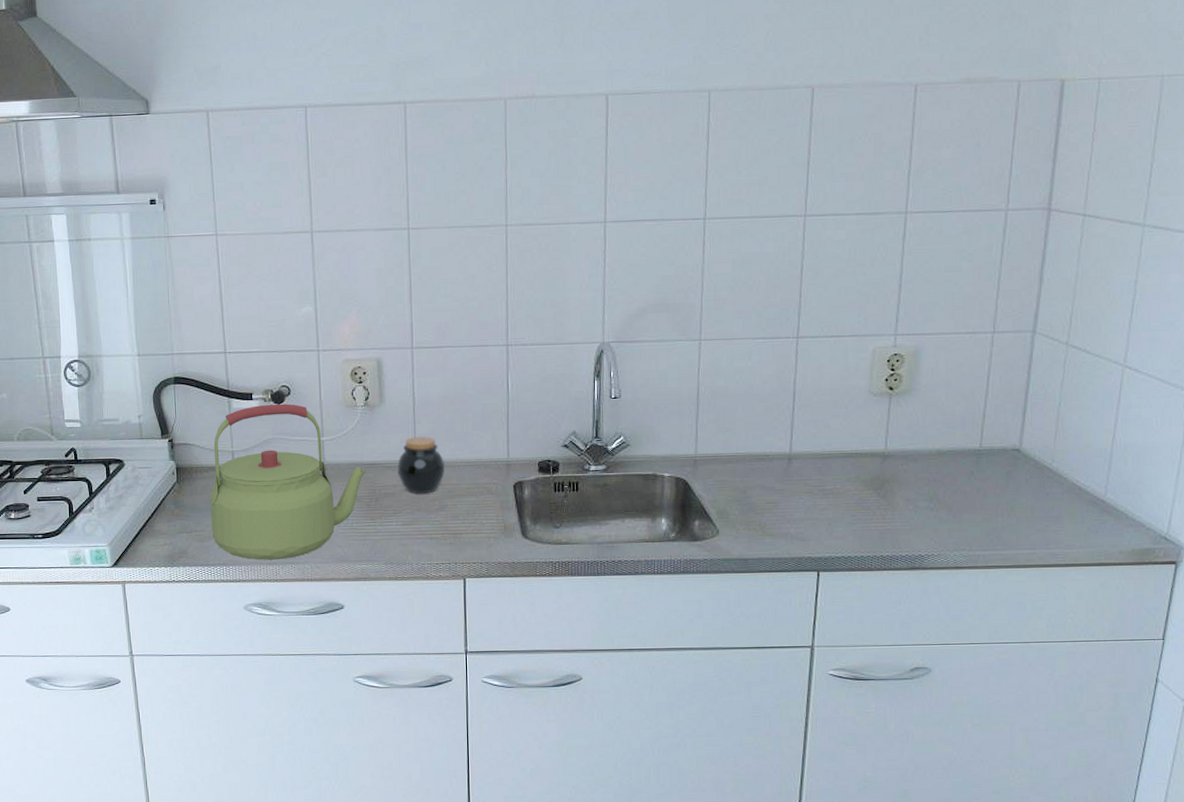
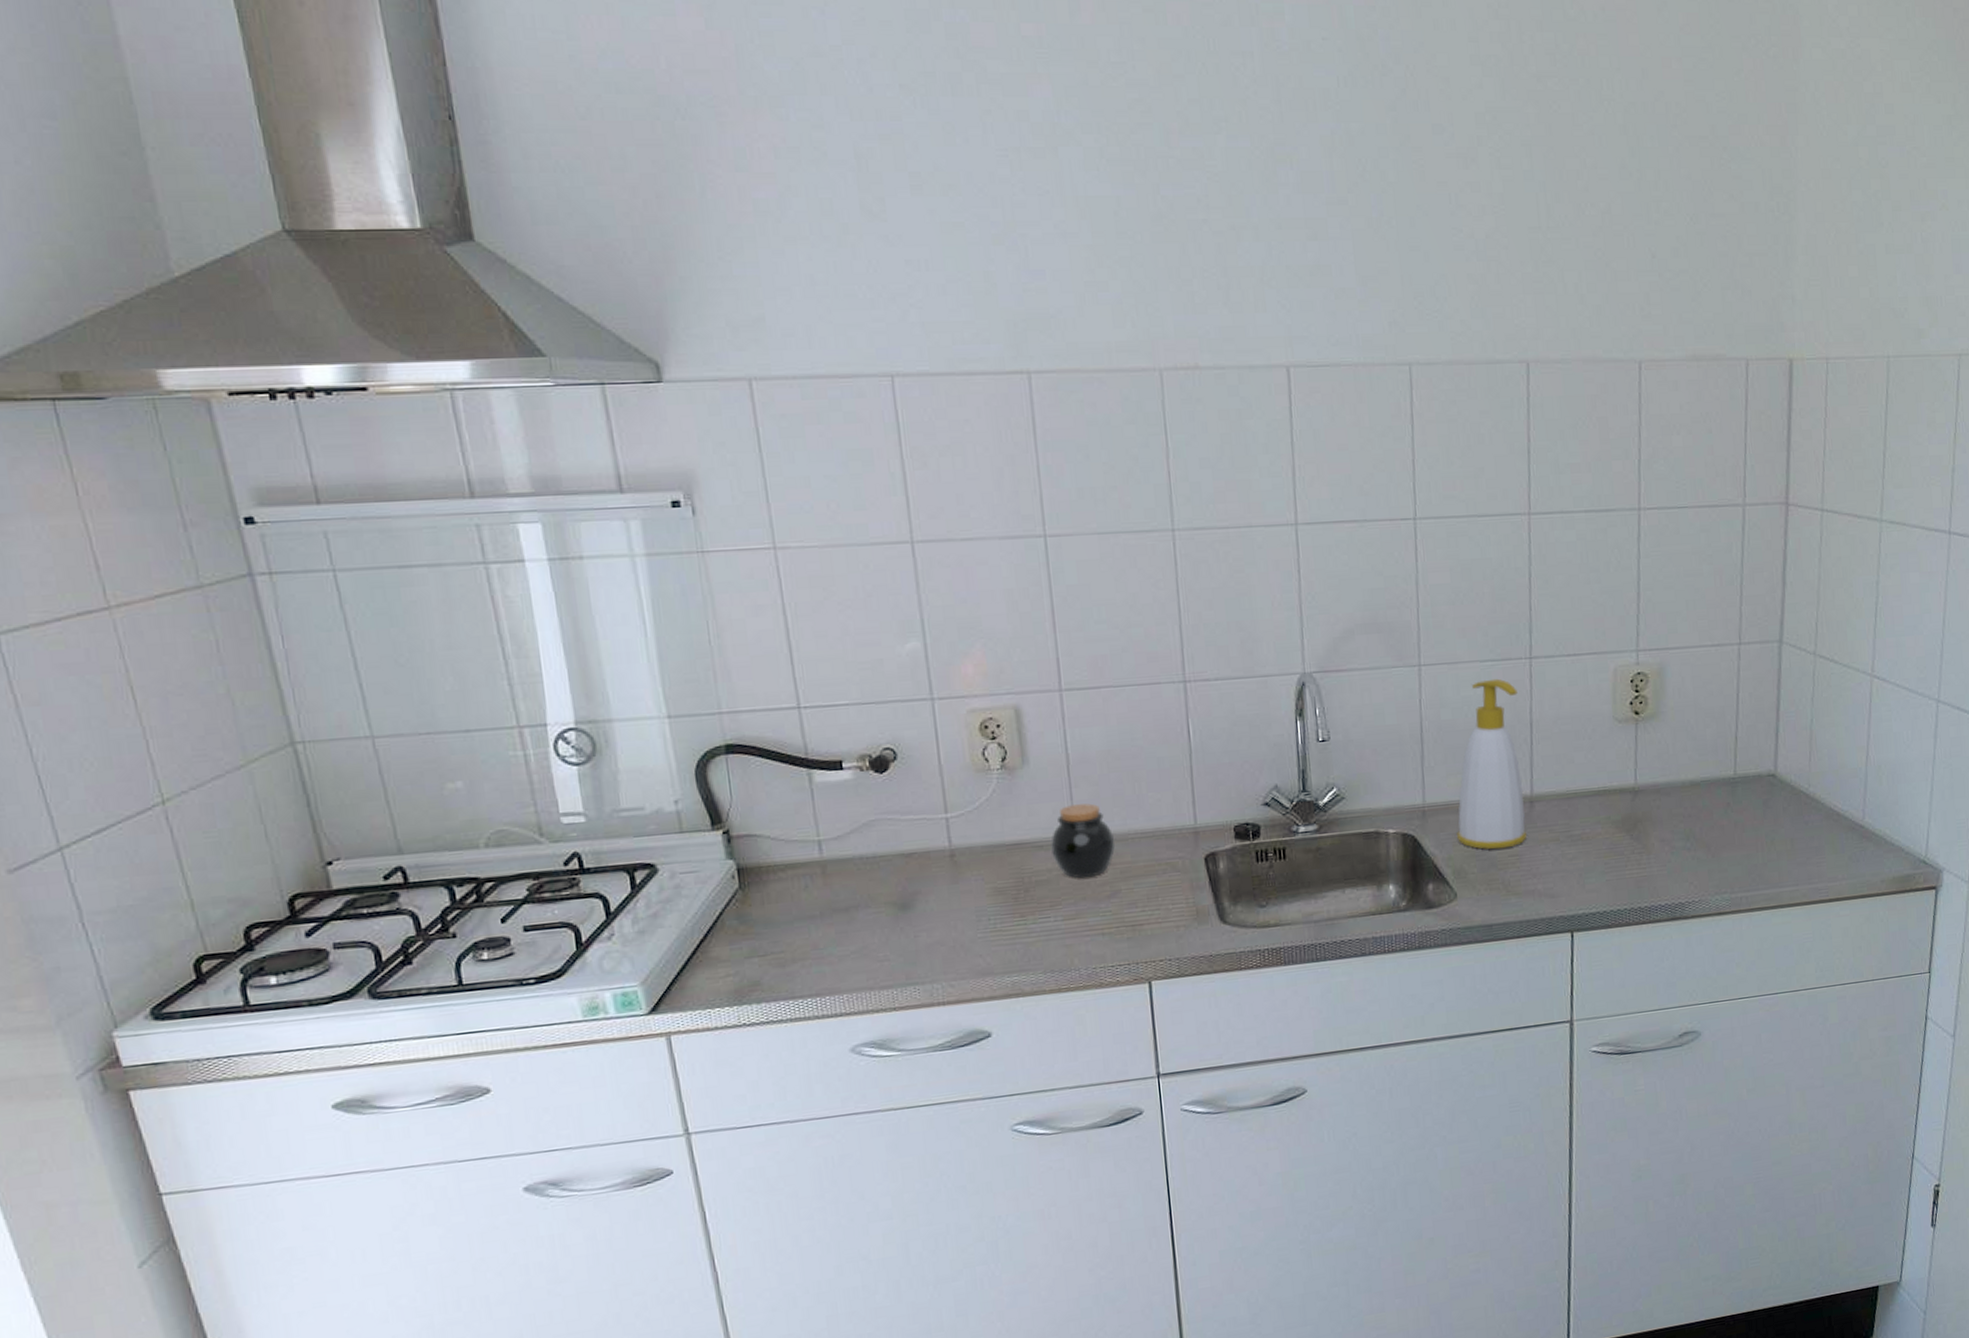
kettle: present [210,403,365,560] -> none [790,771,1009,985]
soap bottle: none [722,353,784,496] -> present [1457,678,1527,850]

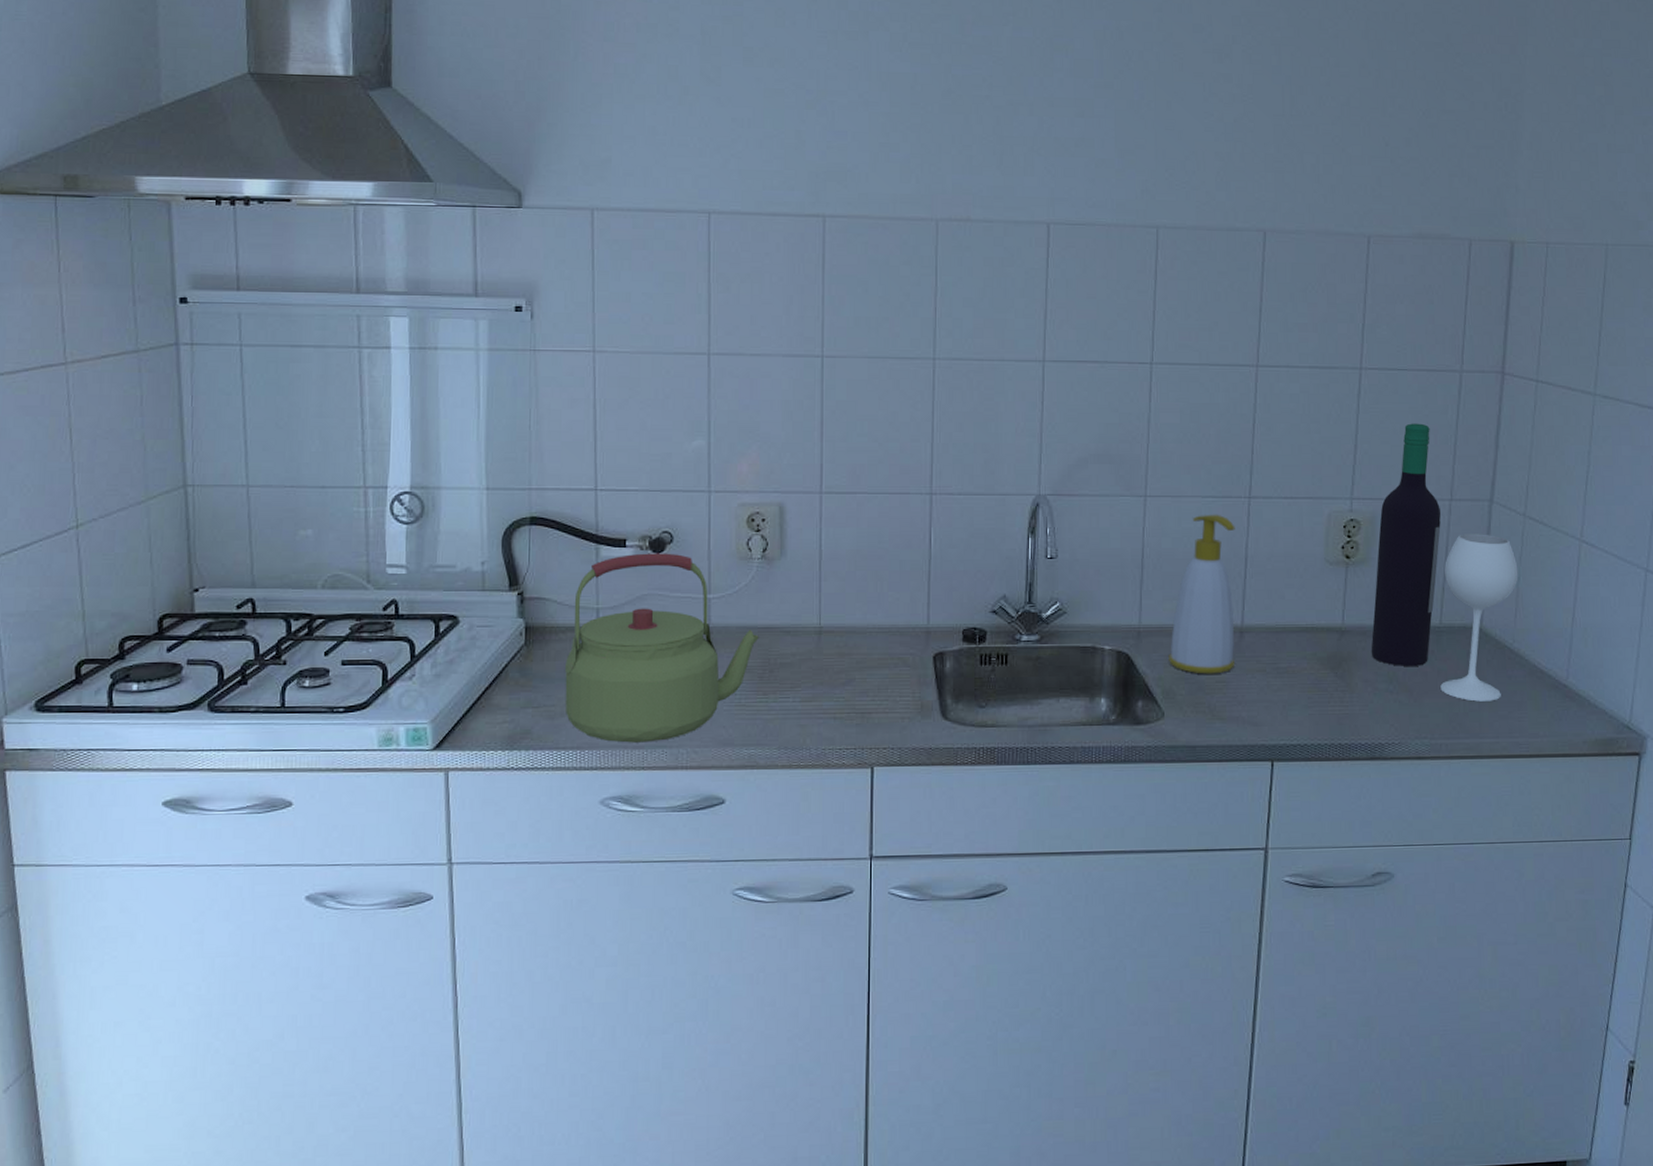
kettle: none [790,771,1009,985] -> present [565,553,759,743]
jar: present [1050,803,1115,879] -> none [797,597,855,665]
wine bottle: none [1666,564,1811,851] -> present [1371,423,1518,702]

